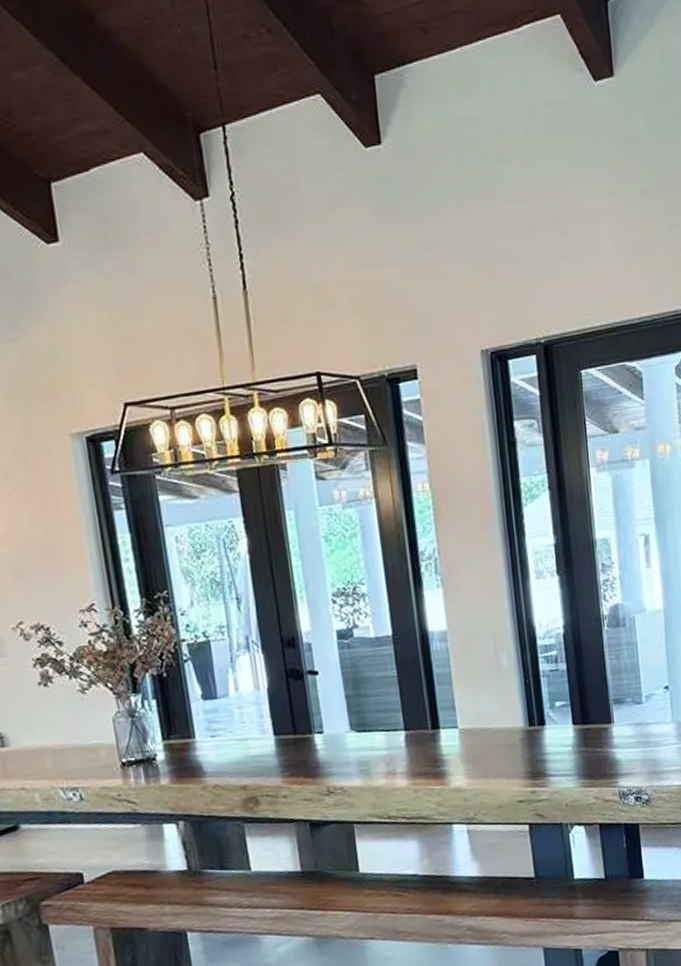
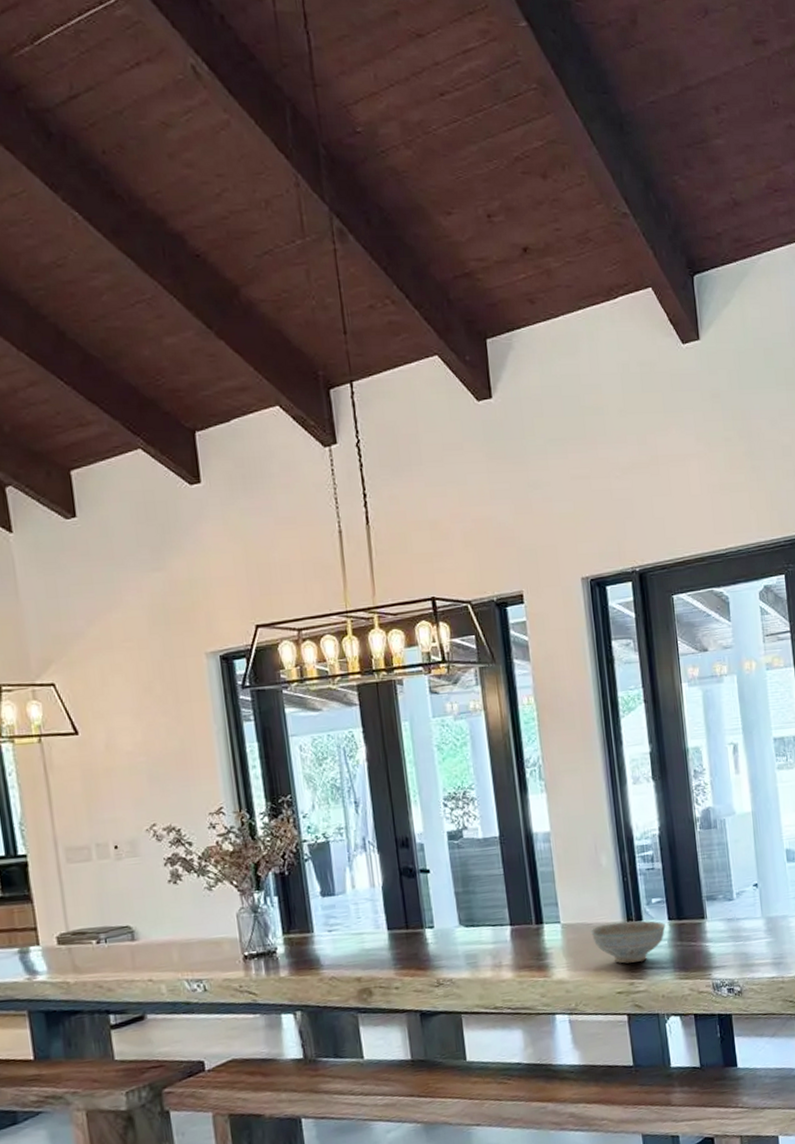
decorative bowl: none [490,725,570,771] -> present [590,920,666,964]

